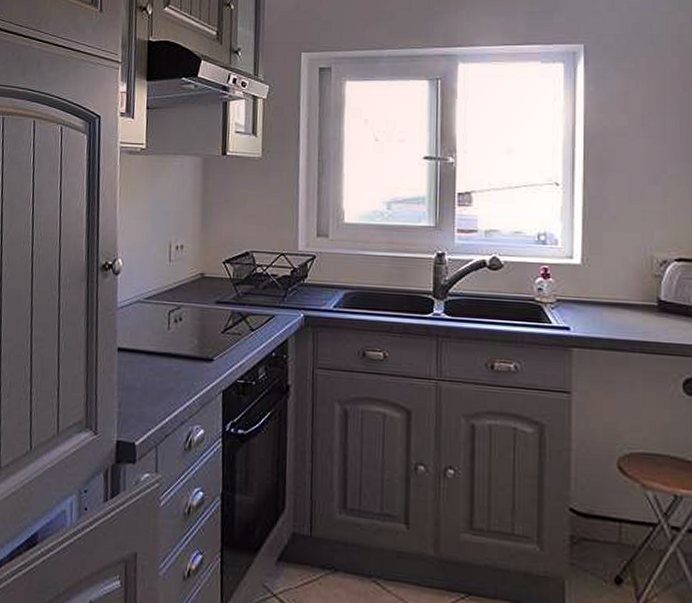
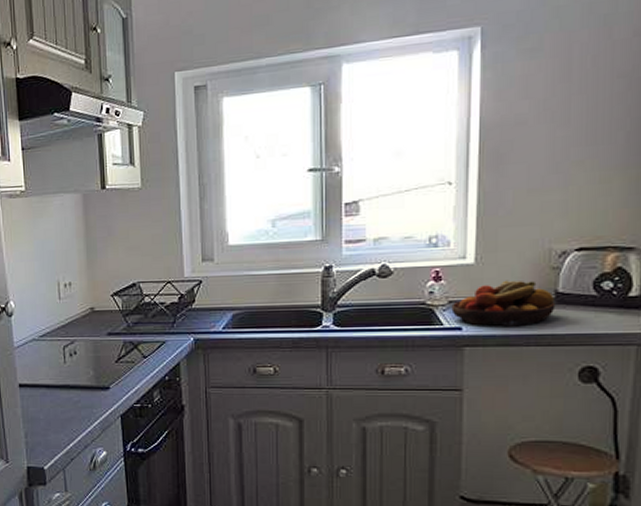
fruit bowl: none [559,283,659,332] -> present [451,280,556,327]

